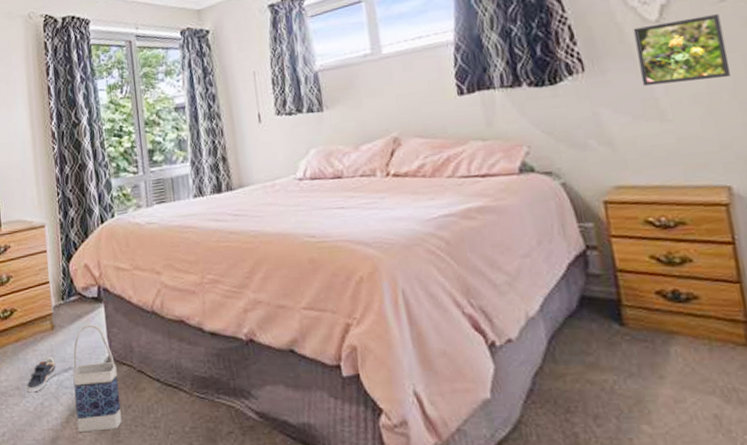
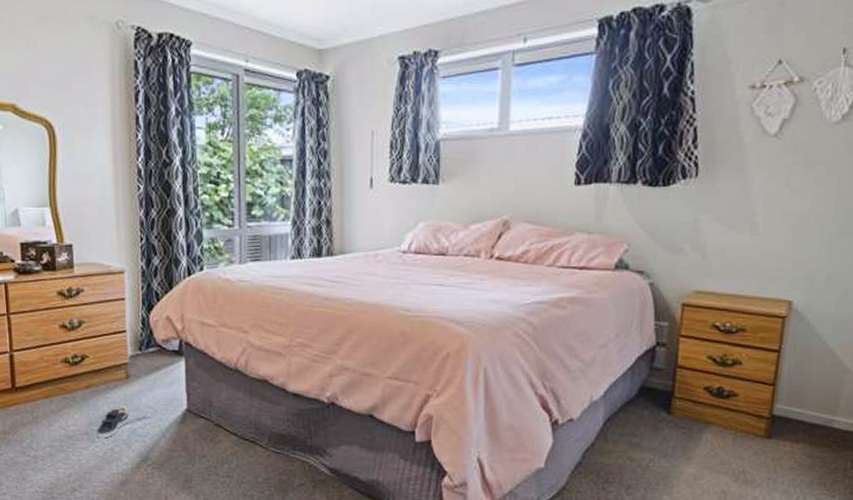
bag: present [72,324,122,433] -> none [147,377,195,478]
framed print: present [633,14,730,86] -> none [745,136,831,199]

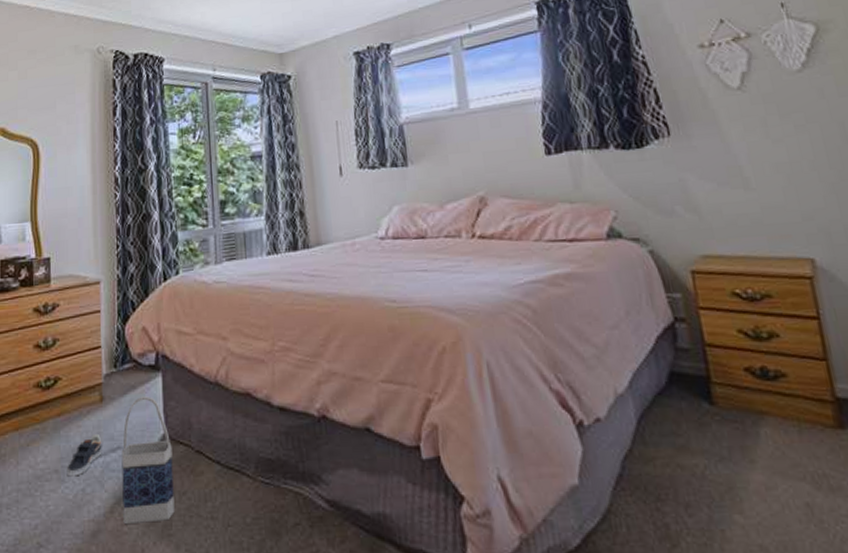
bag: none [147,377,195,478] -> present [121,396,175,525]

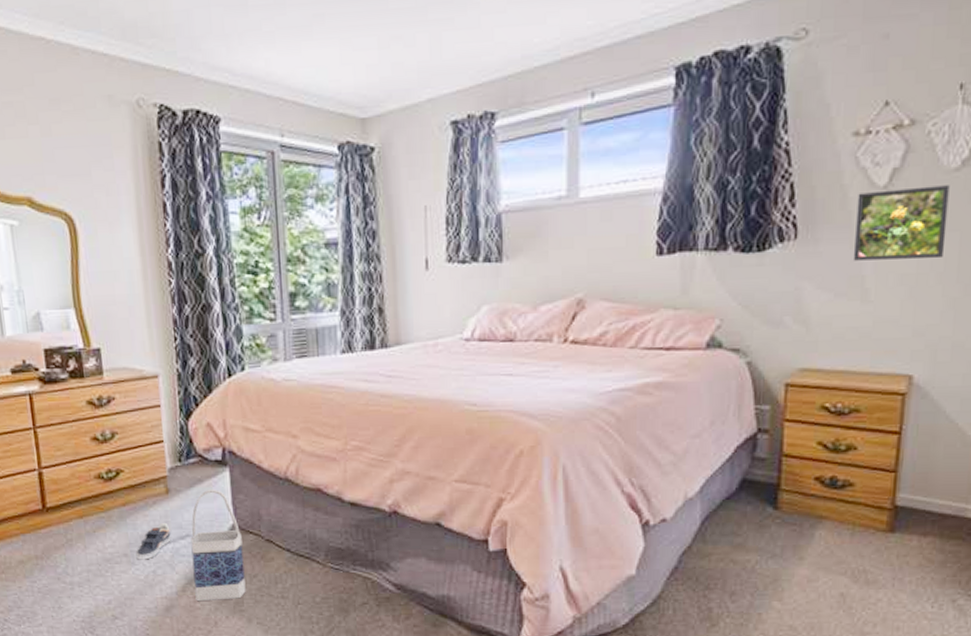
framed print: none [716,84,809,153] -> present [853,185,950,261]

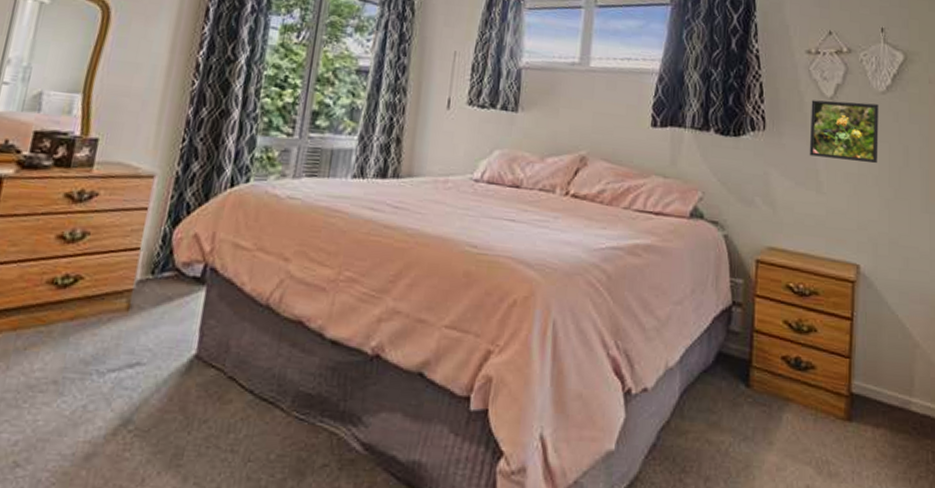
sneaker: present [136,522,171,560] -> none [68,344,119,391]
bag: present [190,490,246,602] -> none [126,310,202,450]

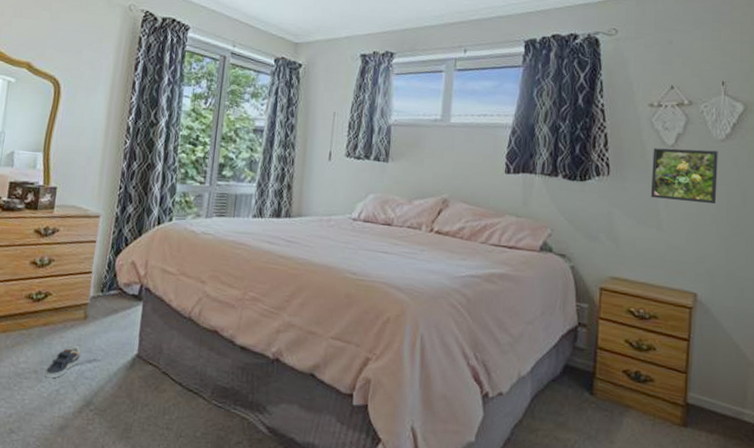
sneaker: none [68,344,119,391] -> present [45,345,81,379]

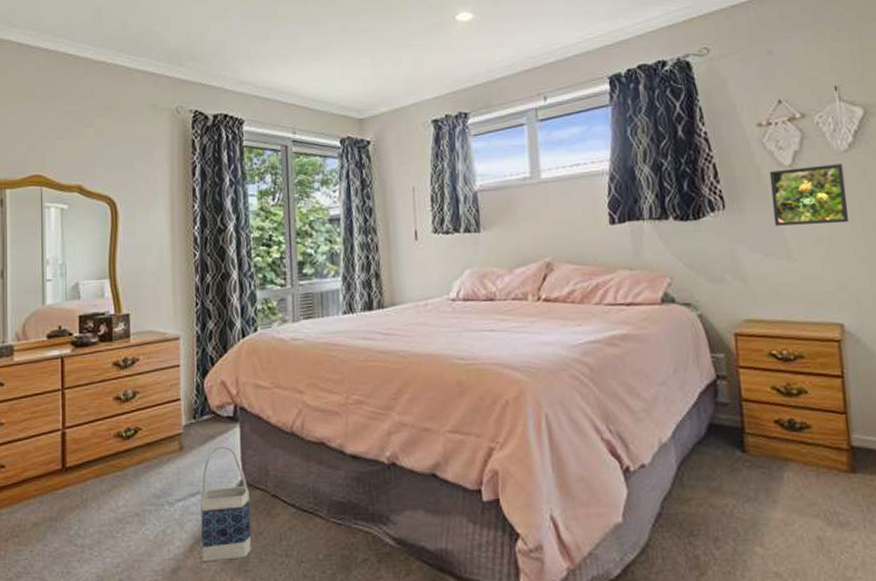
sneaker: present [45,345,81,379] -> none [147,479,182,519]
bag: none [89,320,142,426] -> present [200,445,251,562]

